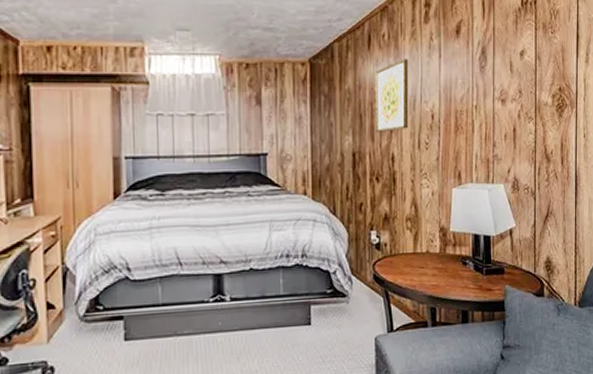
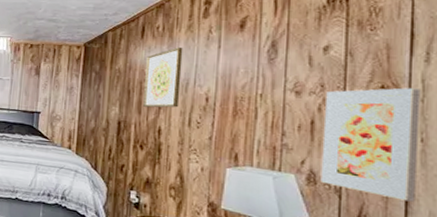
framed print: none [522,88,583,193] -> present [320,87,421,202]

